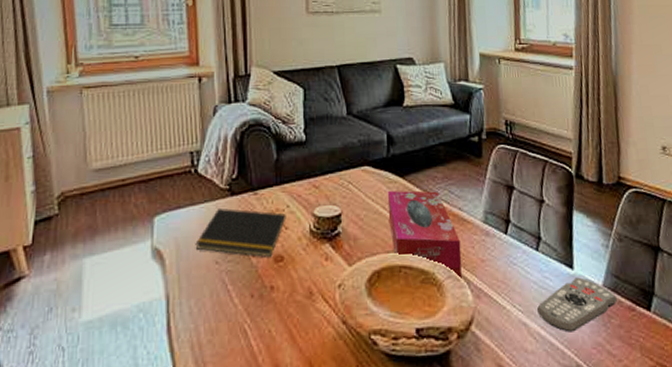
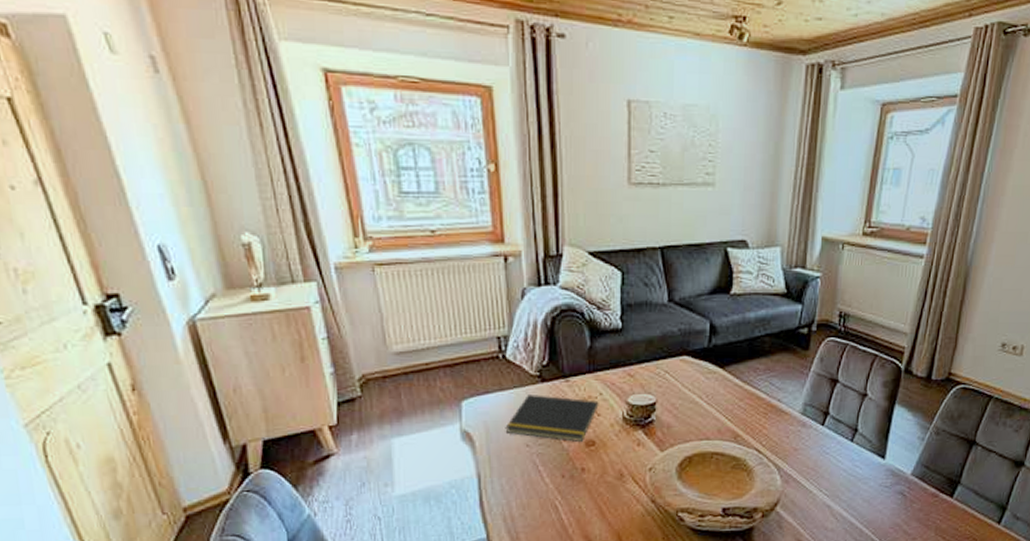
tissue box: present [387,190,462,281] -> none [704,381,776,468]
remote control: present [537,277,617,333] -> none [843,466,923,514]

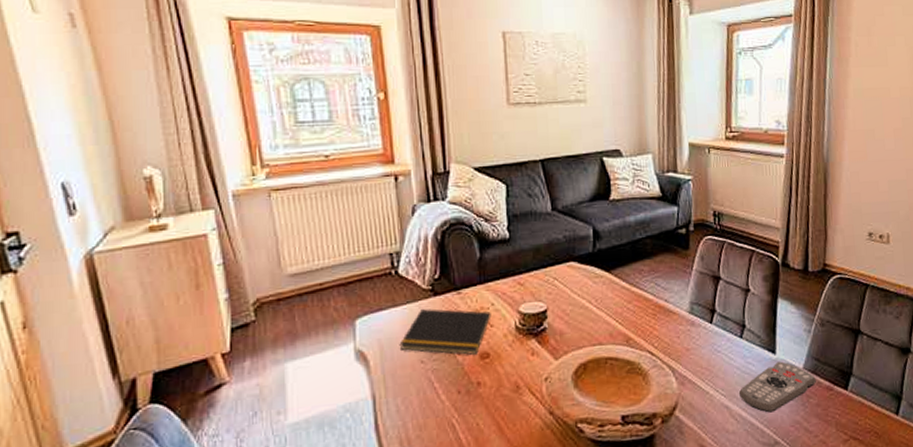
remote control: none [843,466,923,514] -> present [739,361,816,413]

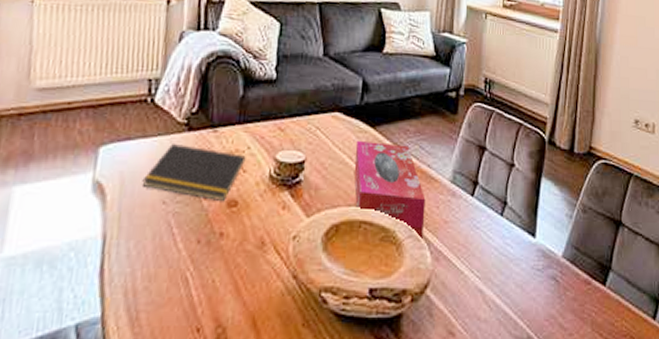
tissue box: none [593,284,667,370] -> present [354,141,426,242]
remote control: present [739,361,816,413] -> none [495,246,574,302]

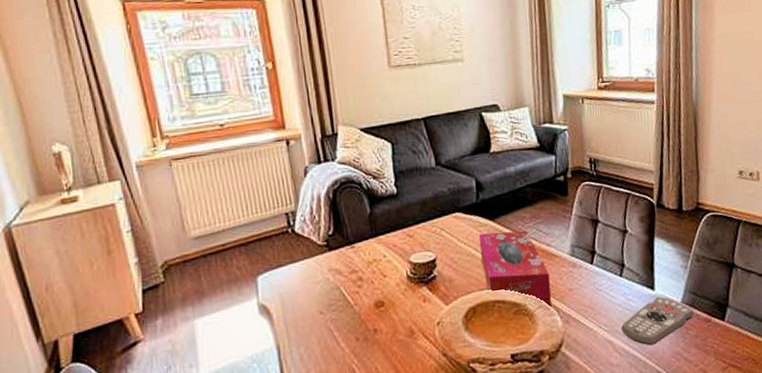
notepad: present [142,144,246,201] -> none [299,263,384,304]
remote control: none [495,246,574,302] -> present [621,297,694,346]

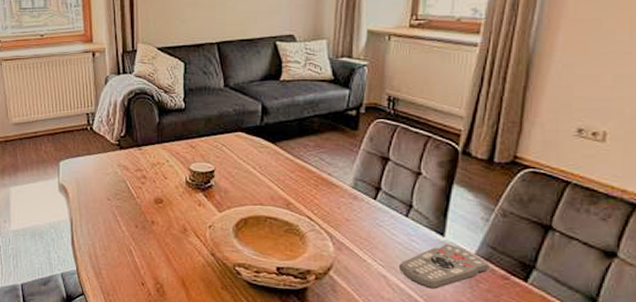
tissue box: present [478,230,552,310] -> none [258,155,327,235]

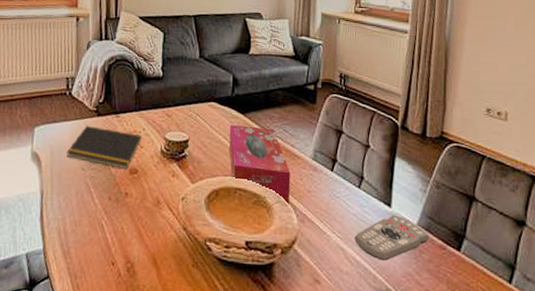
notepad: none [91,159,166,199] -> present [66,126,142,169]
tissue box: none [258,155,327,235] -> present [229,125,291,207]

